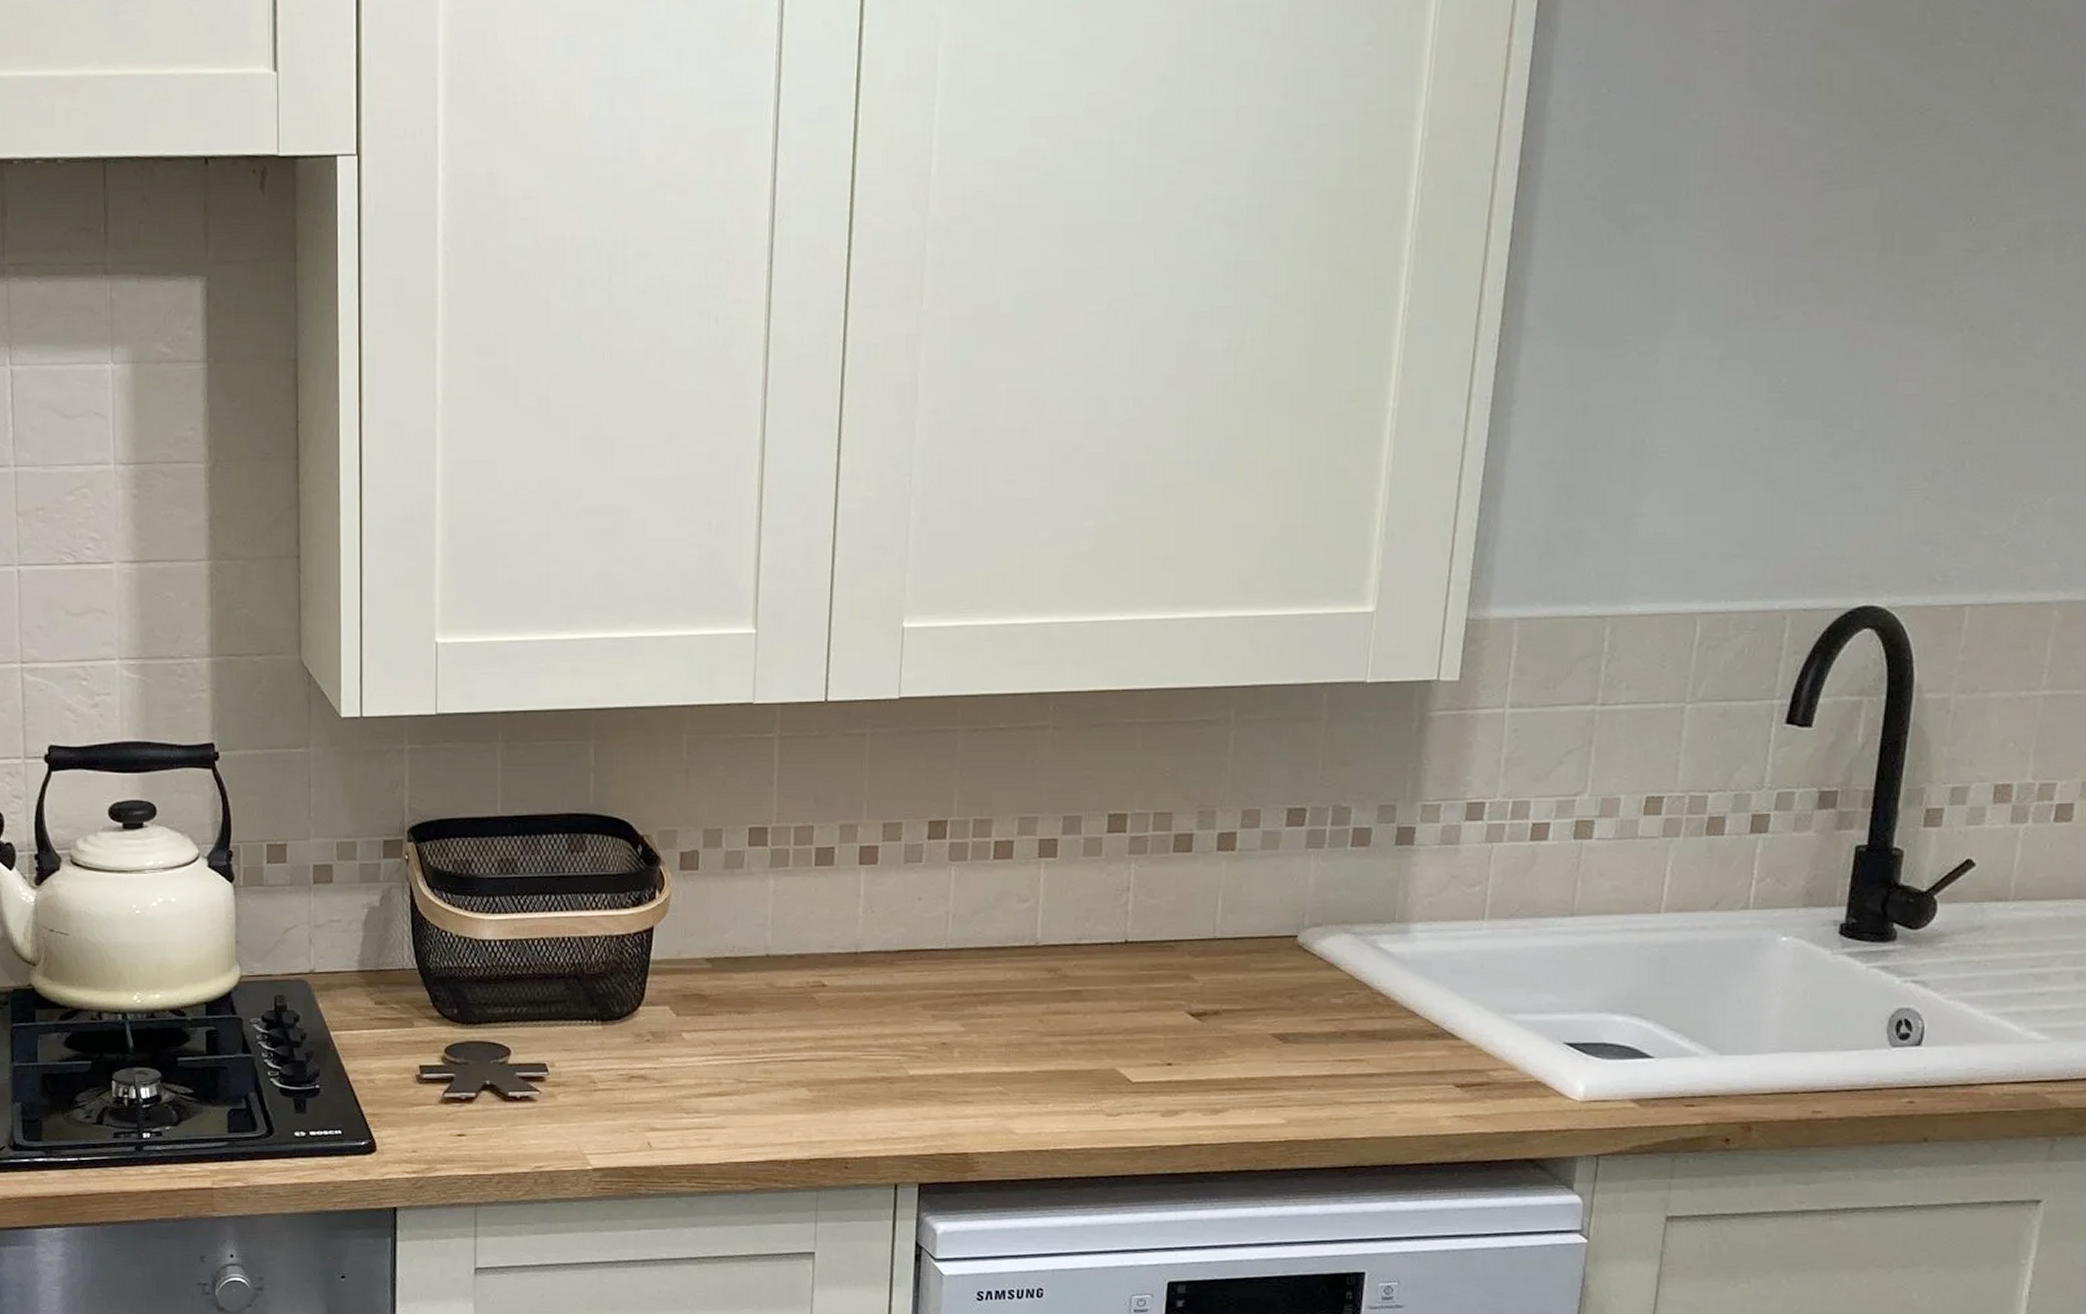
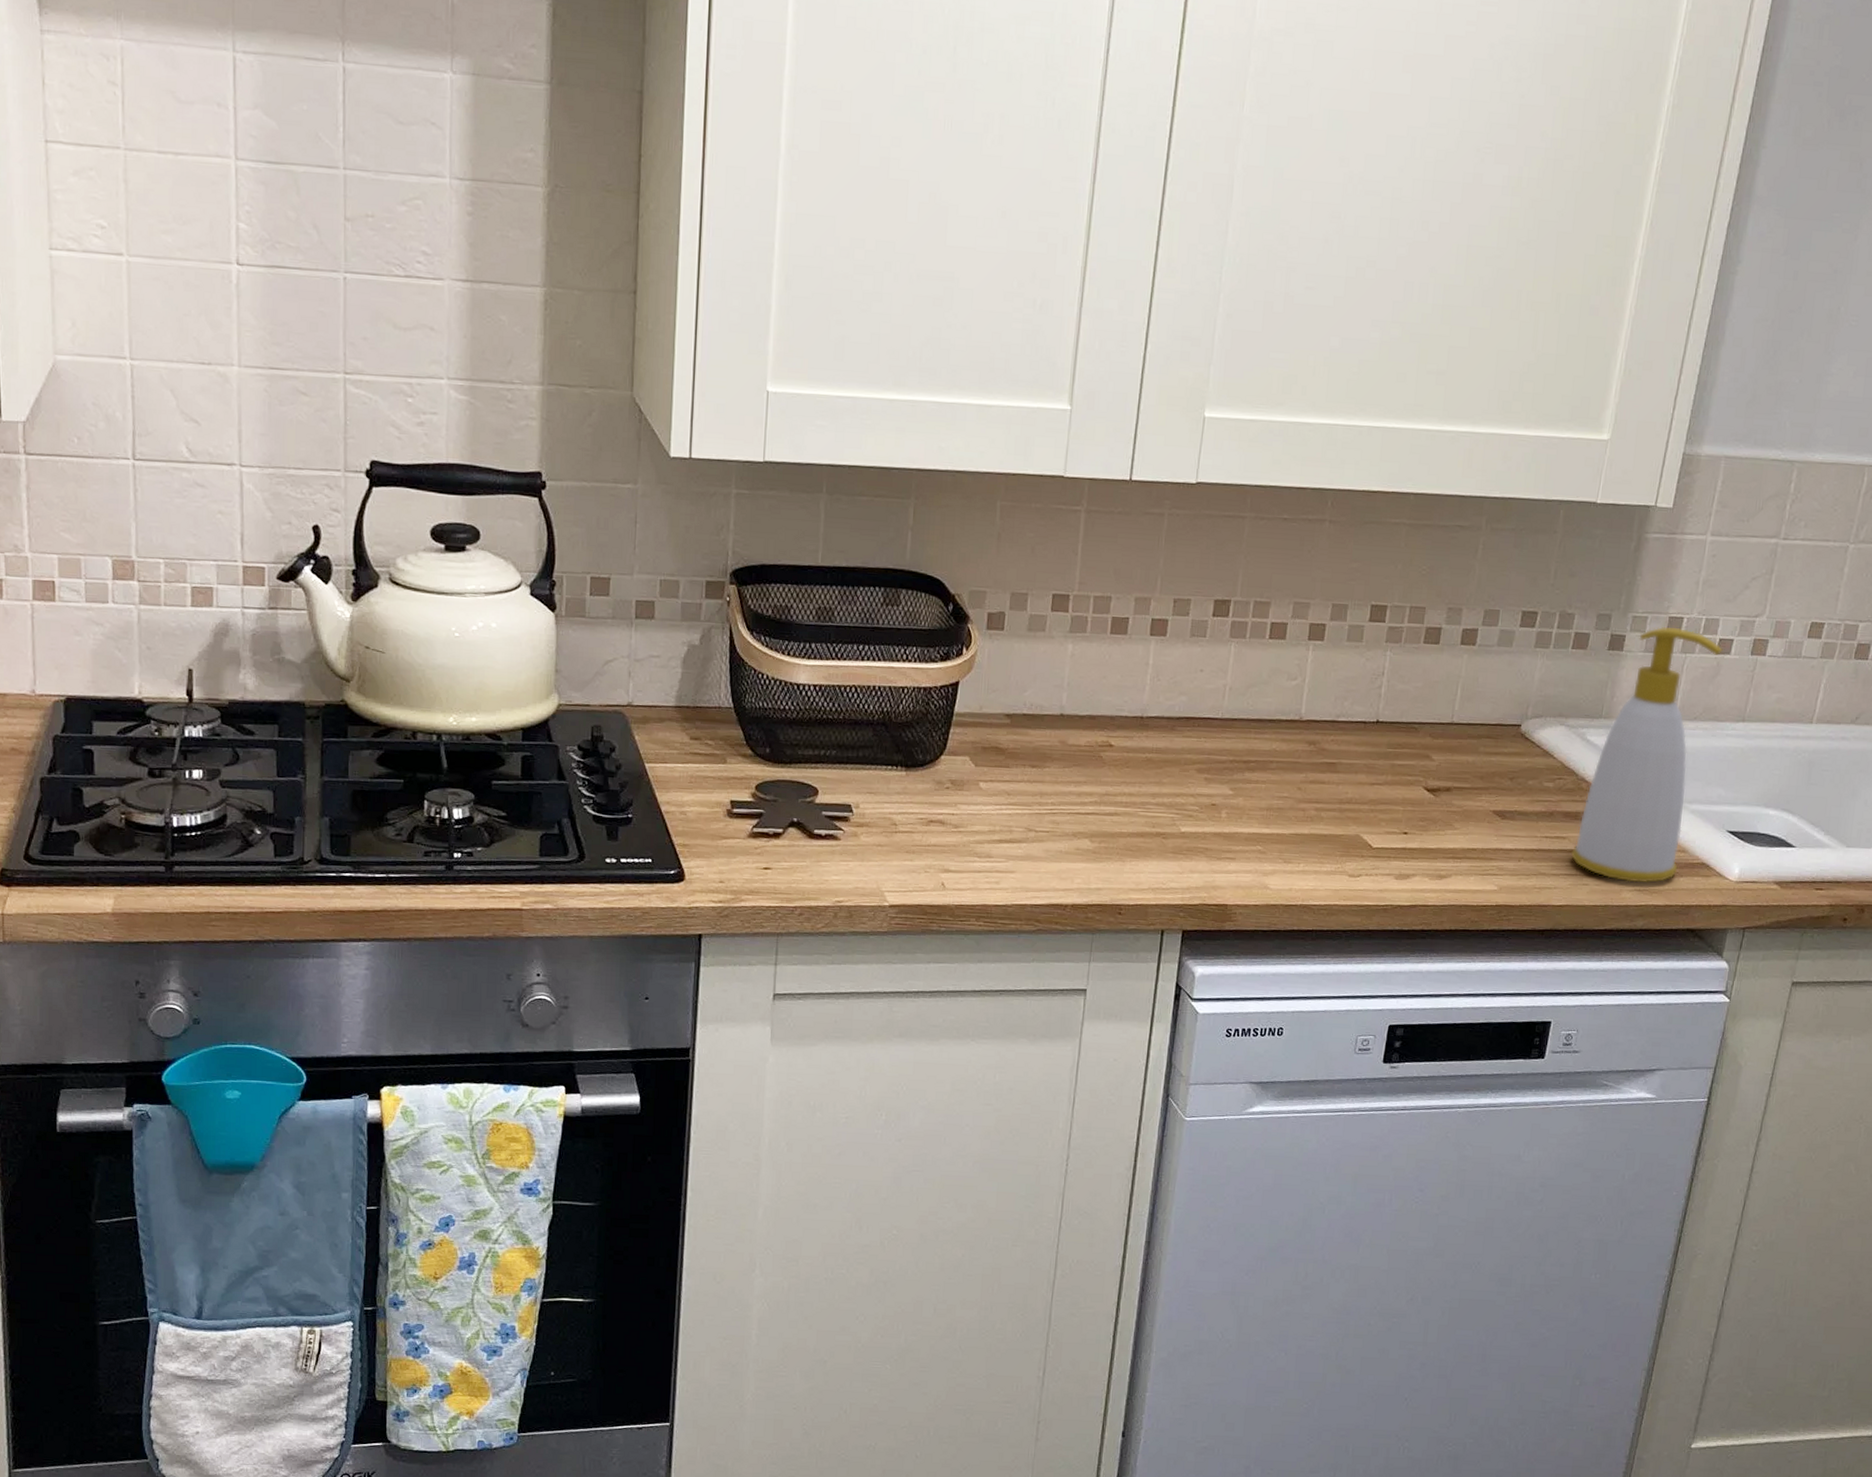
soap bottle: none [1371,814,1538,1108] -> present [1570,626,1723,884]

